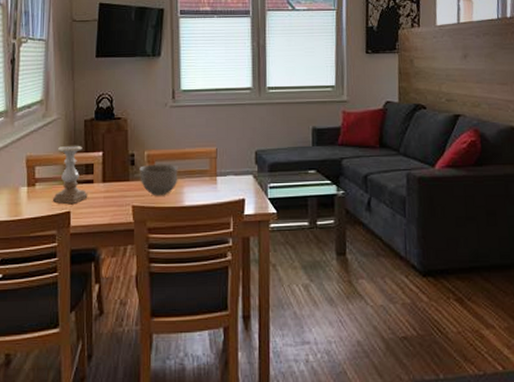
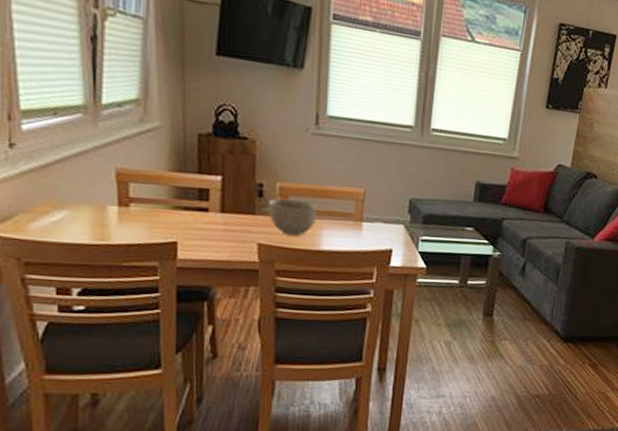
candle holder: present [52,145,88,204] -> none [152,161,201,233]

